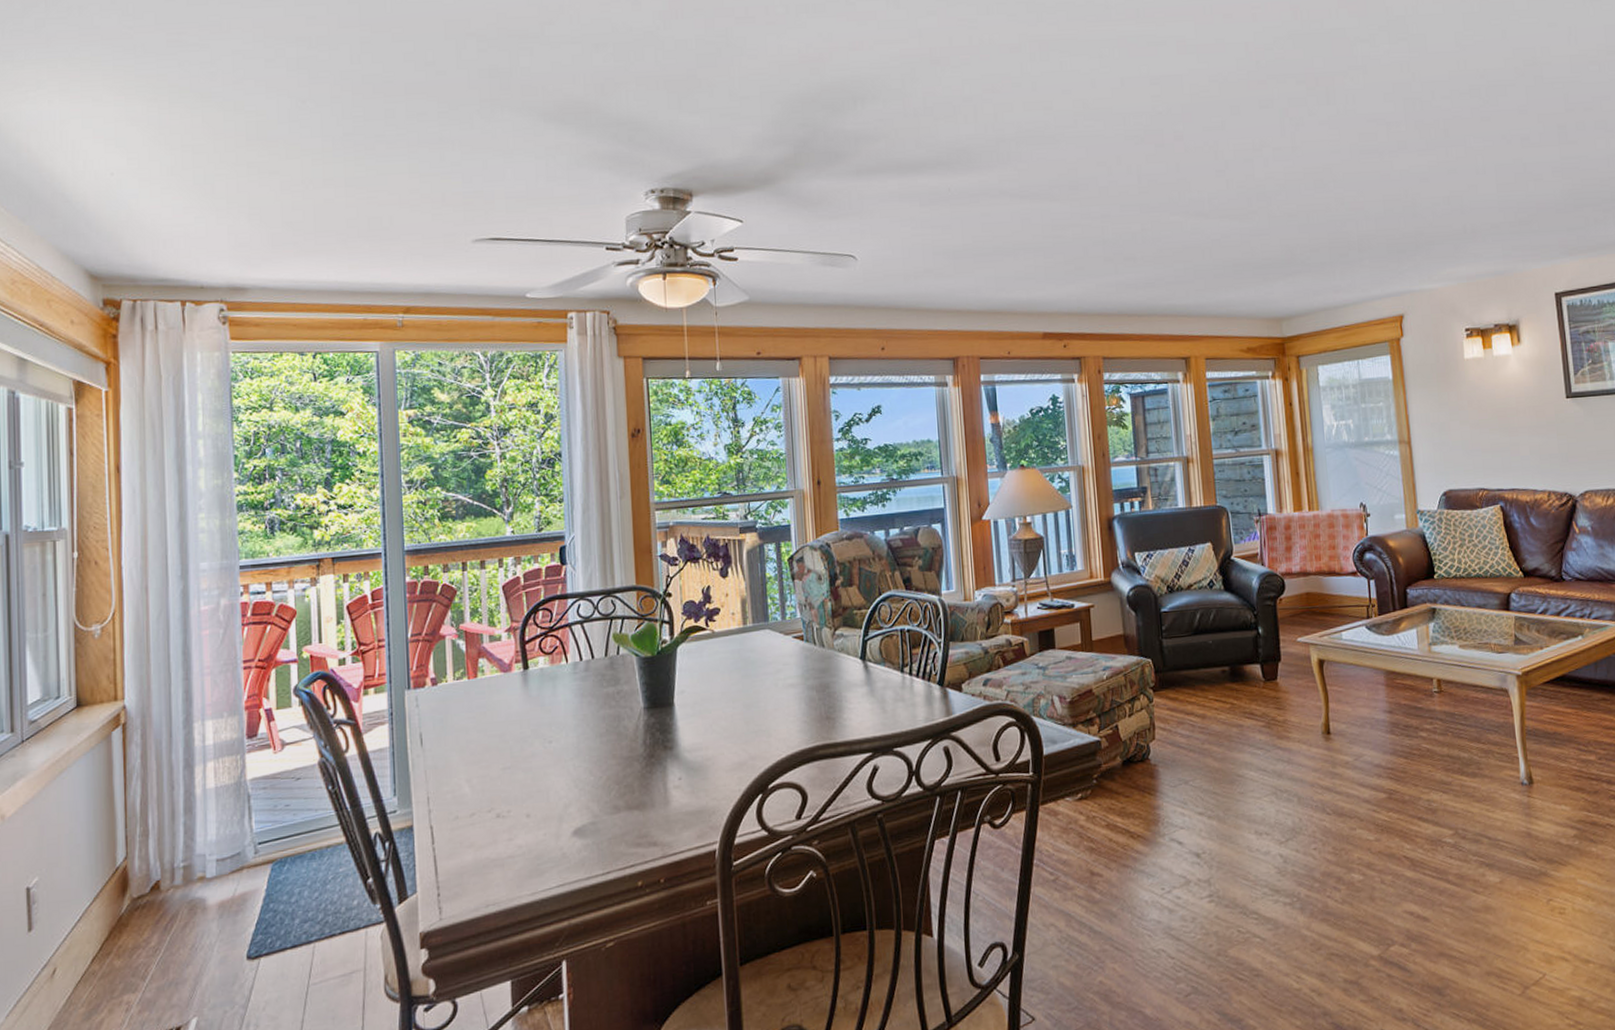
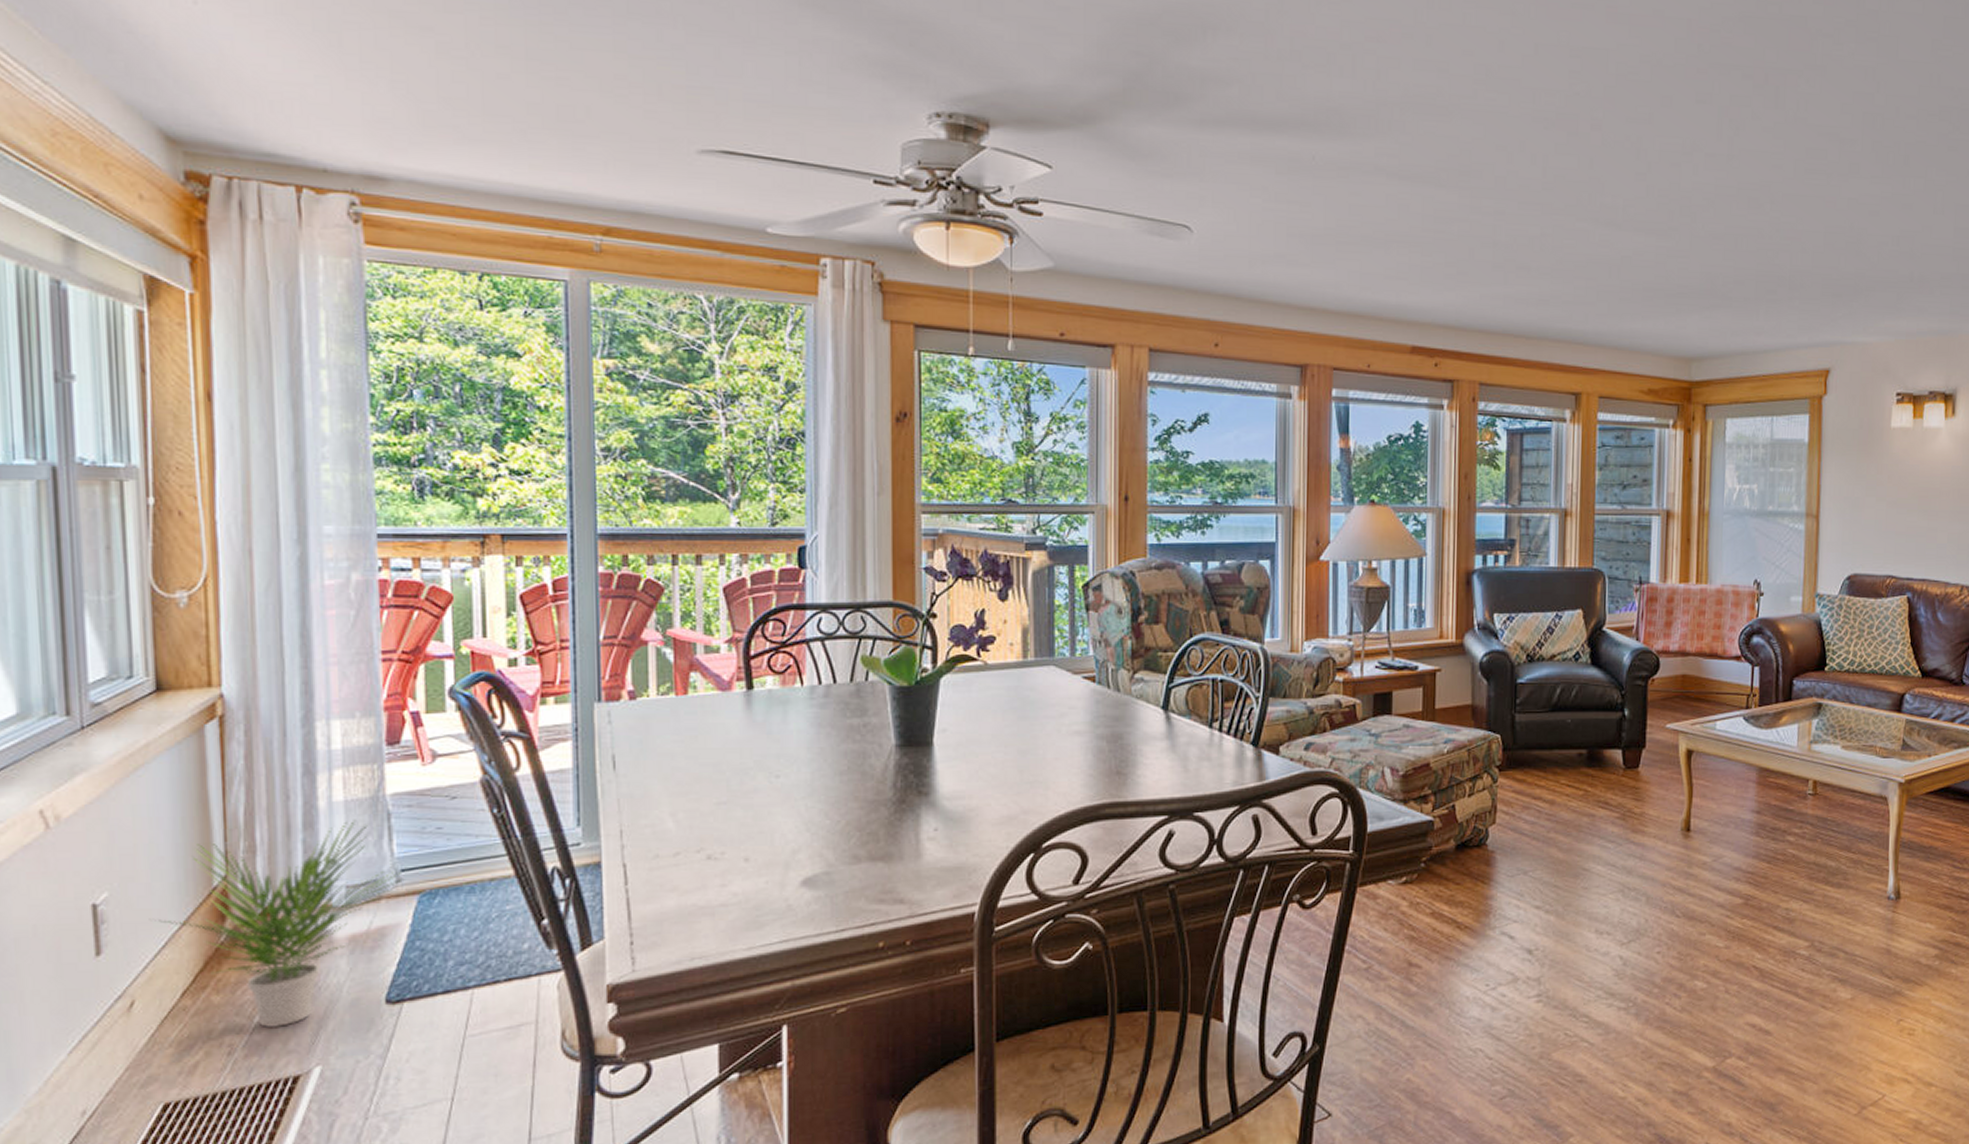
potted plant: none [68,802,261,987] -> present [149,819,405,1029]

